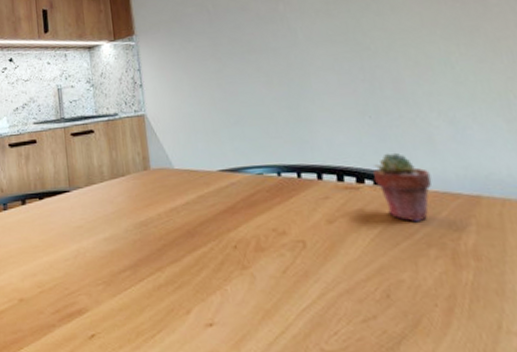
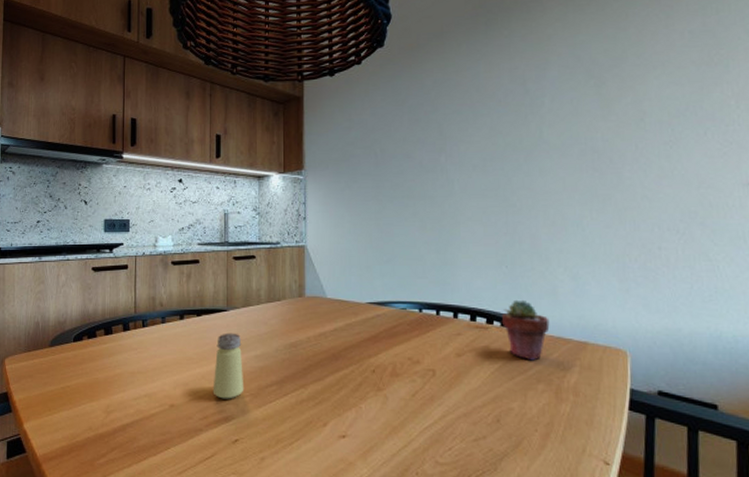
saltshaker: none [62,215,96,289] -> present [212,333,244,399]

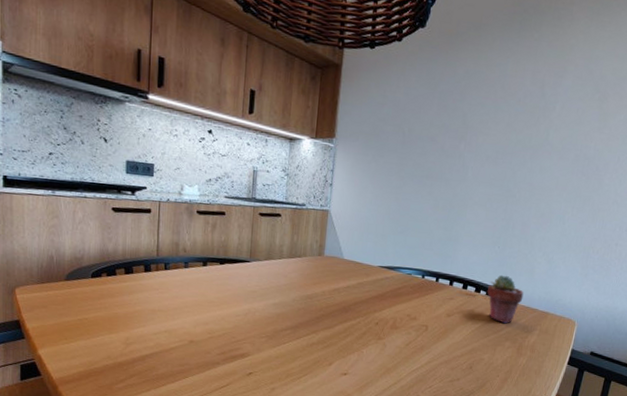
saltshaker: present [212,333,244,399] -> none [231,281,262,339]

